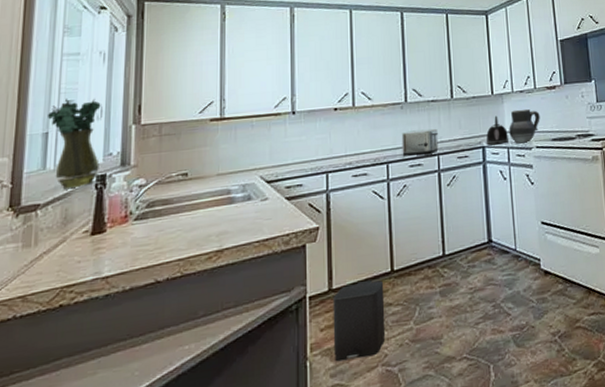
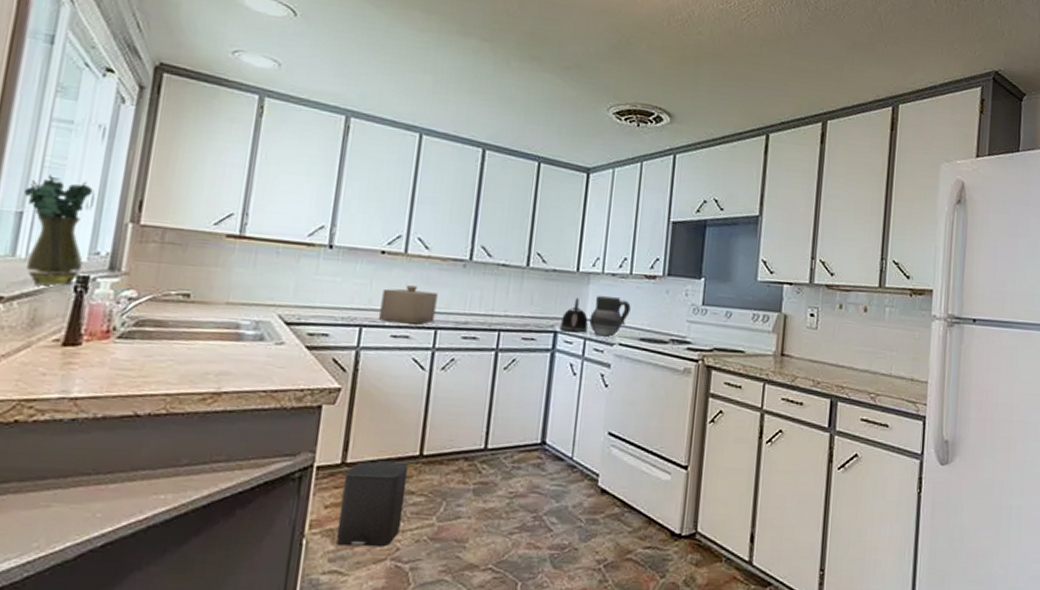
canister: none [340,131,385,165] -> present [379,285,438,325]
toaster: present [401,128,439,156] -> none [455,295,504,329]

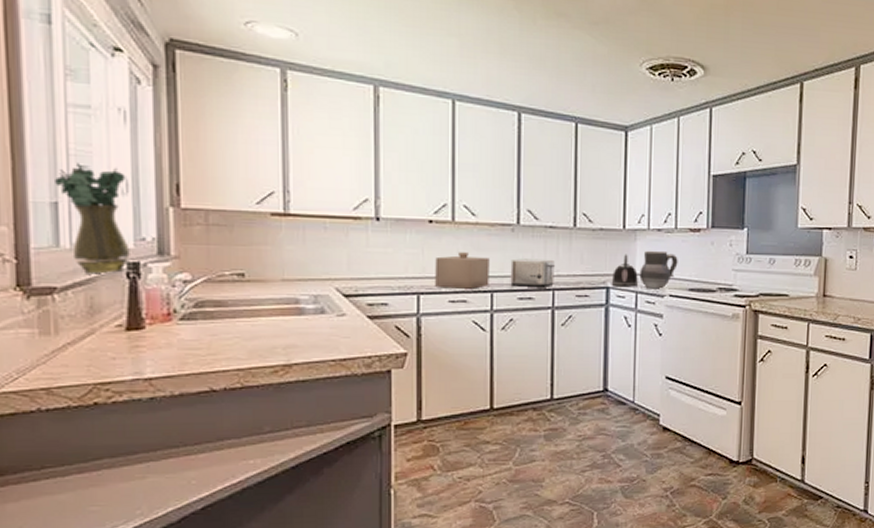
pedal bin: present [336,461,409,547] -> none [421,416,481,493]
toaster: none [455,295,504,329] -> present [510,258,555,289]

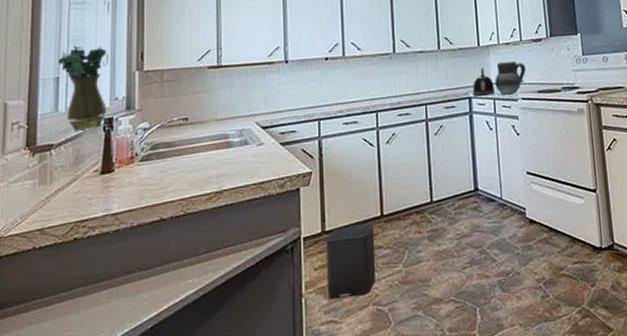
pedal bin: none [421,416,481,493] -> present [325,224,376,300]
canister: present [435,252,490,289] -> none [331,81,374,113]
toaster: present [510,258,555,289] -> none [390,78,426,106]

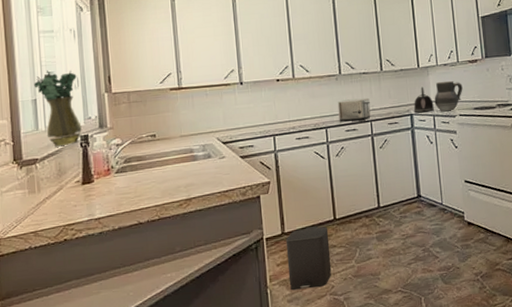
toaster: none [390,78,426,106] -> present [337,97,371,122]

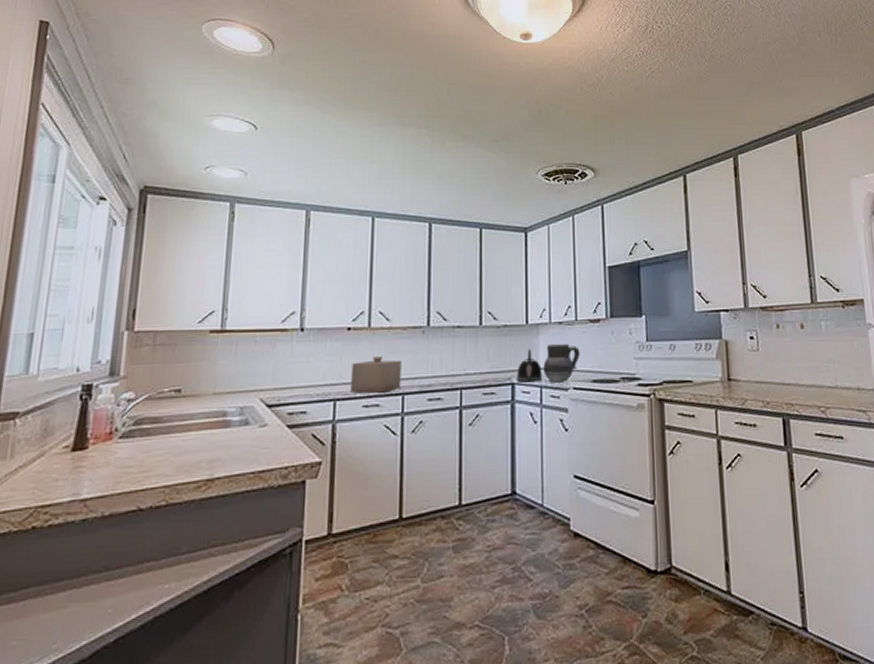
vase: present [34,69,82,147] -> none [35,296,93,398]
canister: none [284,100,324,130] -> present [351,356,402,394]
pedal bin: present [285,226,332,291] -> none [328,527,390,618]
toaster: present [337,97,371,122] -> none [420,358,462,389]

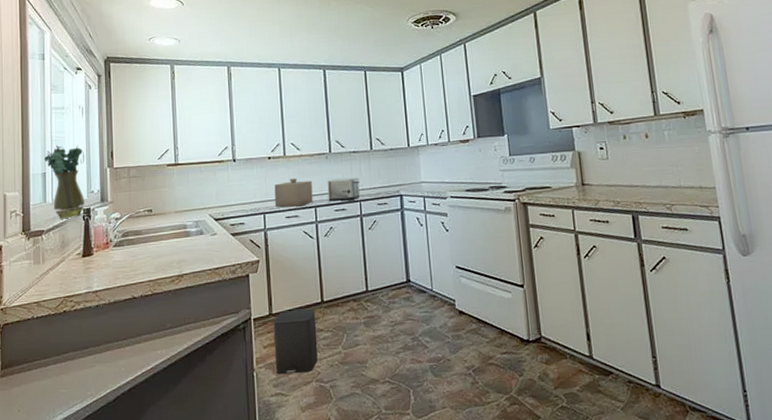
vase: none [35,296,93,398] -> present [45,144,85,220]
pedal bin: none [328,527,390,618] -> present [273,308,318,375]
toaster: none [420,358,462,389] -> present [327,177,360,202]
kettle: present [516,348,543,383] -> none [403,166,425,194]
ceramic jug: present [543,343,580,383] -> none [424,160,454,193]

